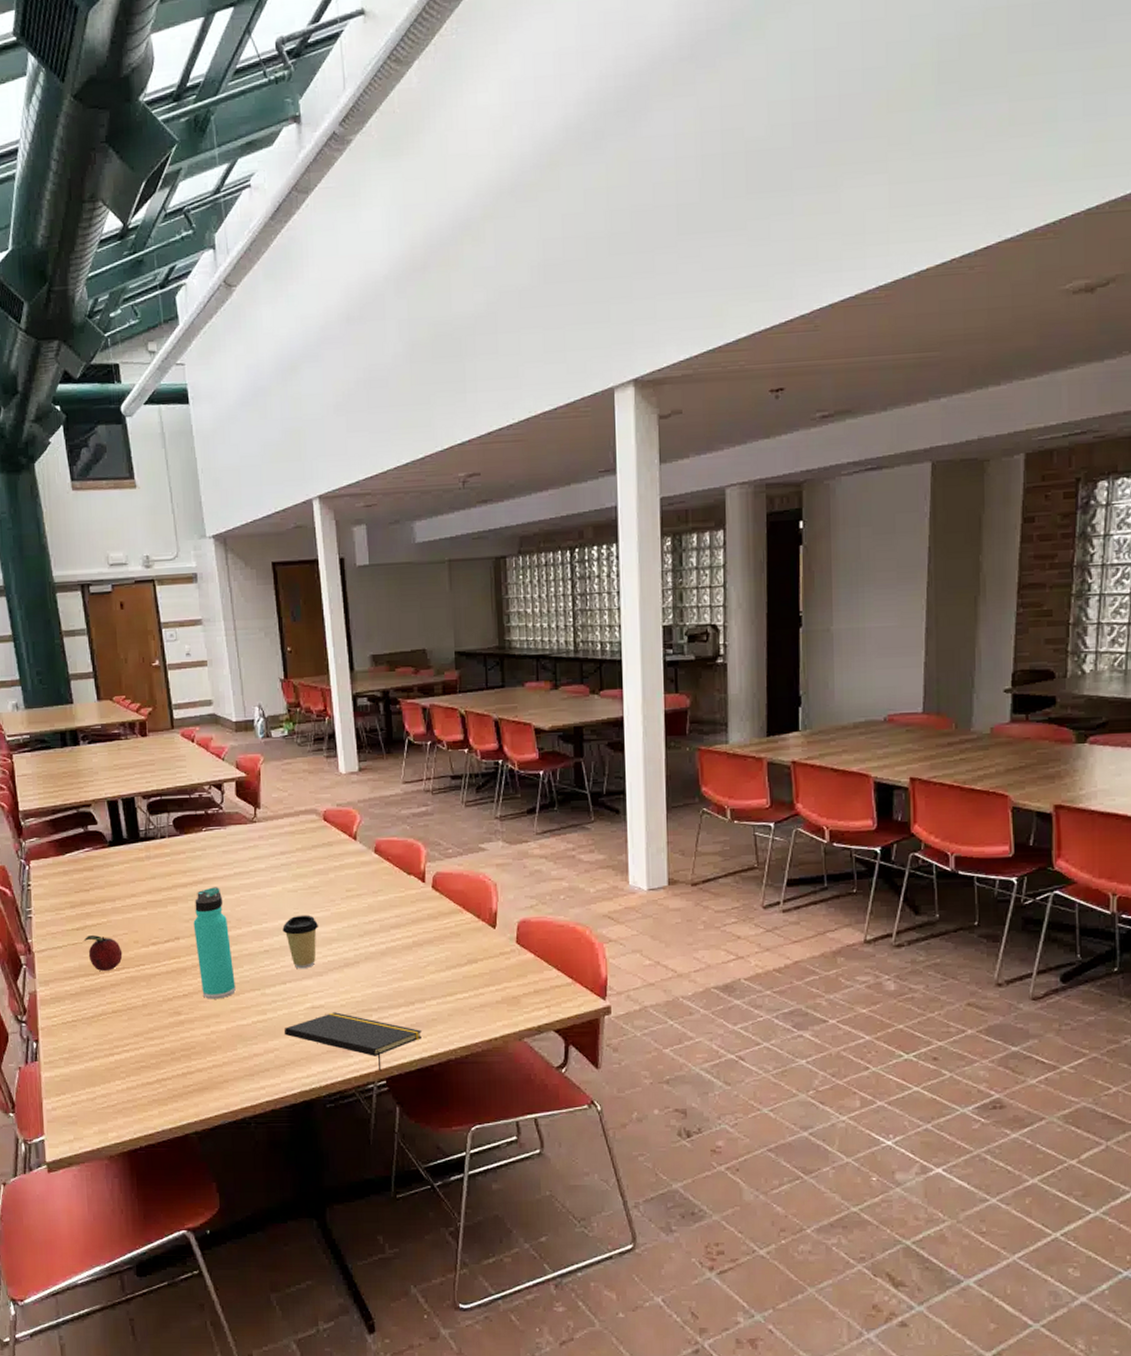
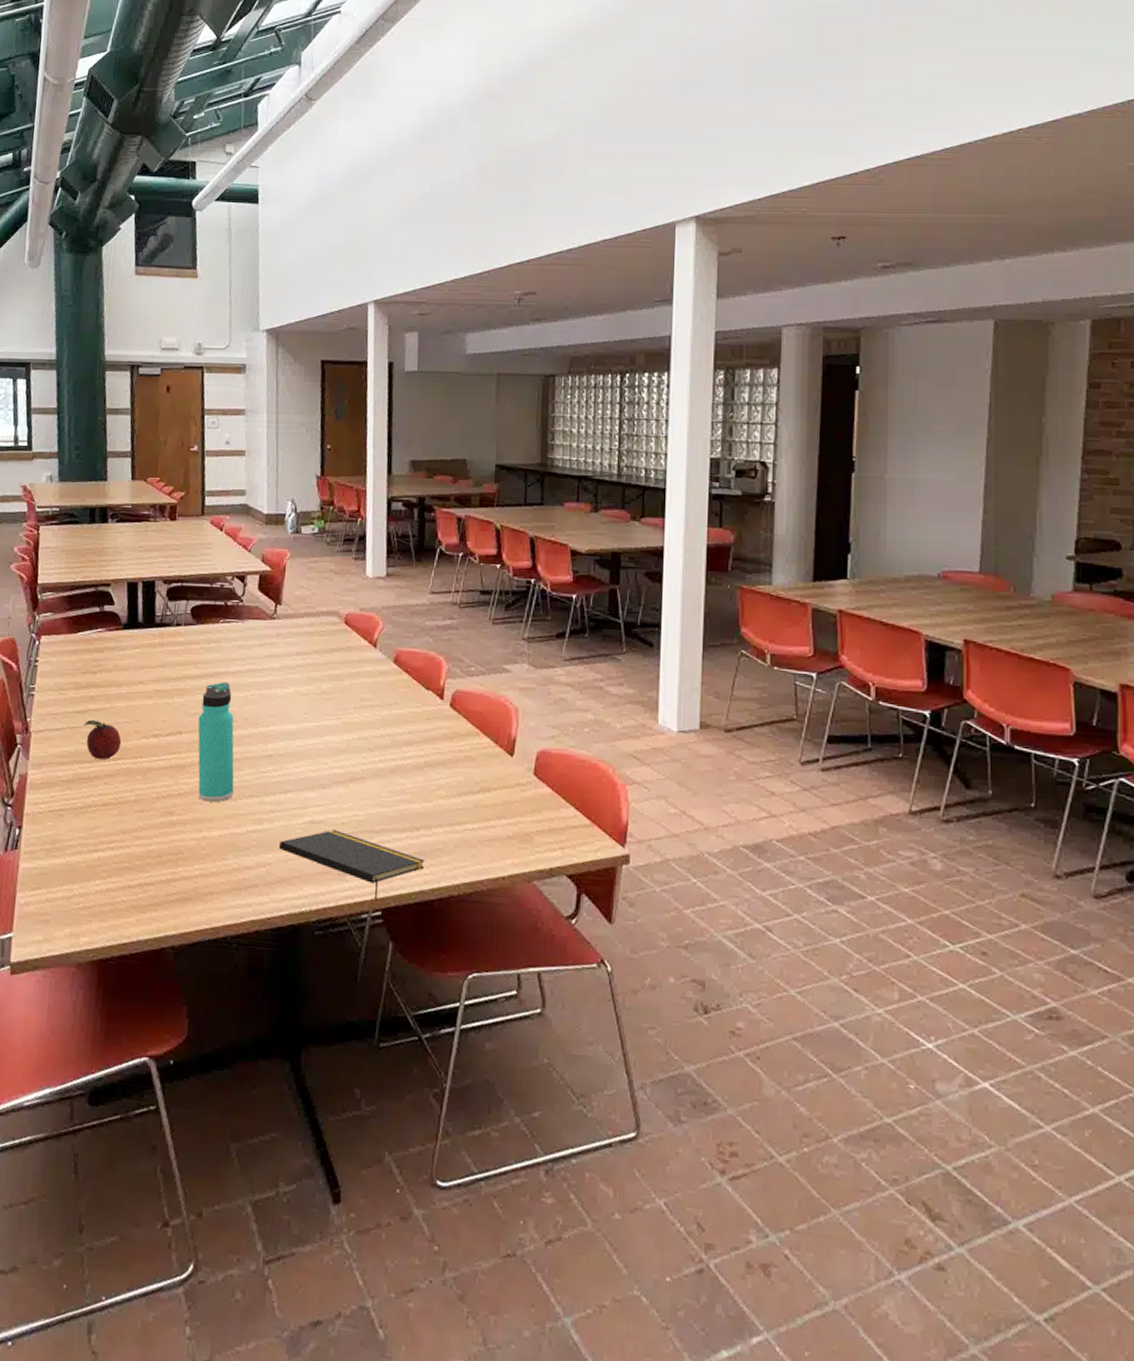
coffee cup: present [282,915,318,969] -> none [289,720,327,780]

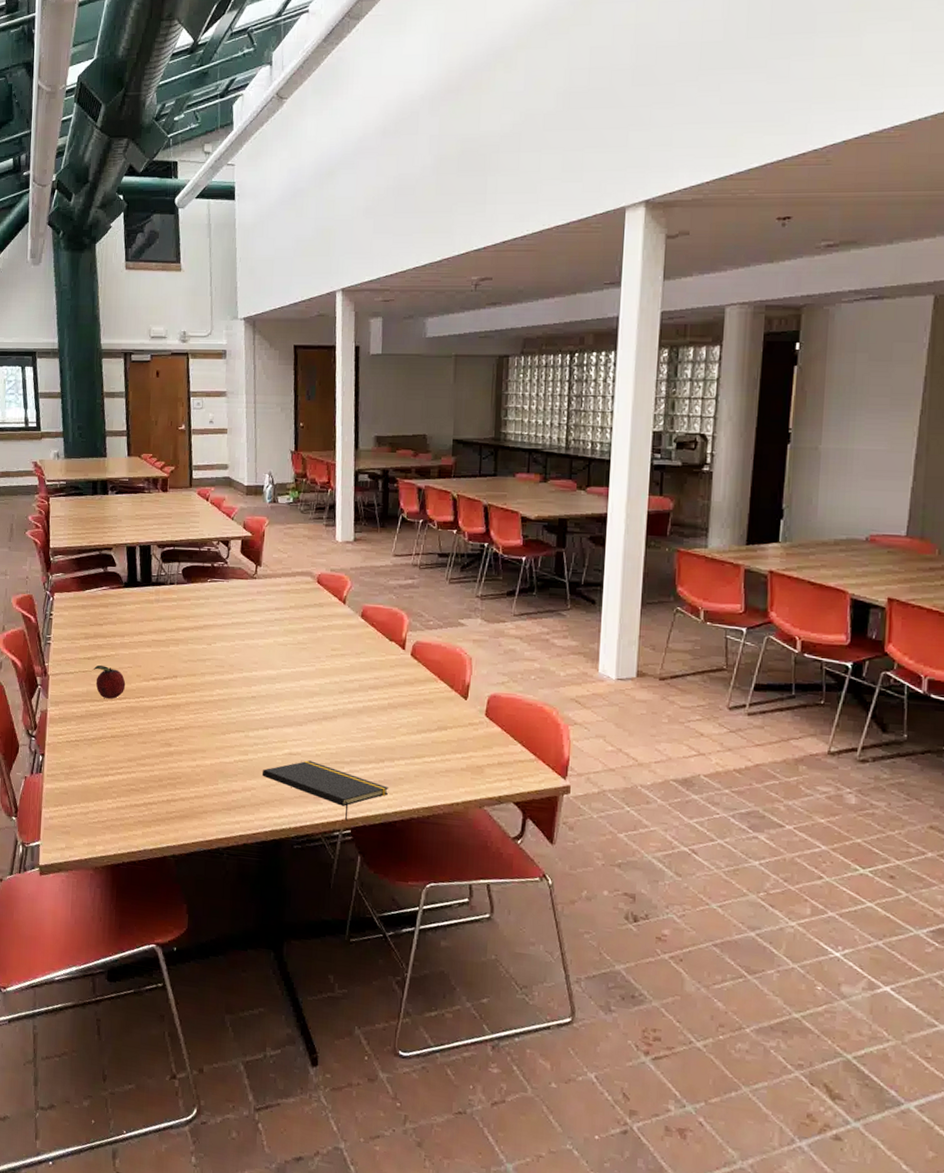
thermos bottle: present [197,682,235,803] -> none [190,633,223,736]

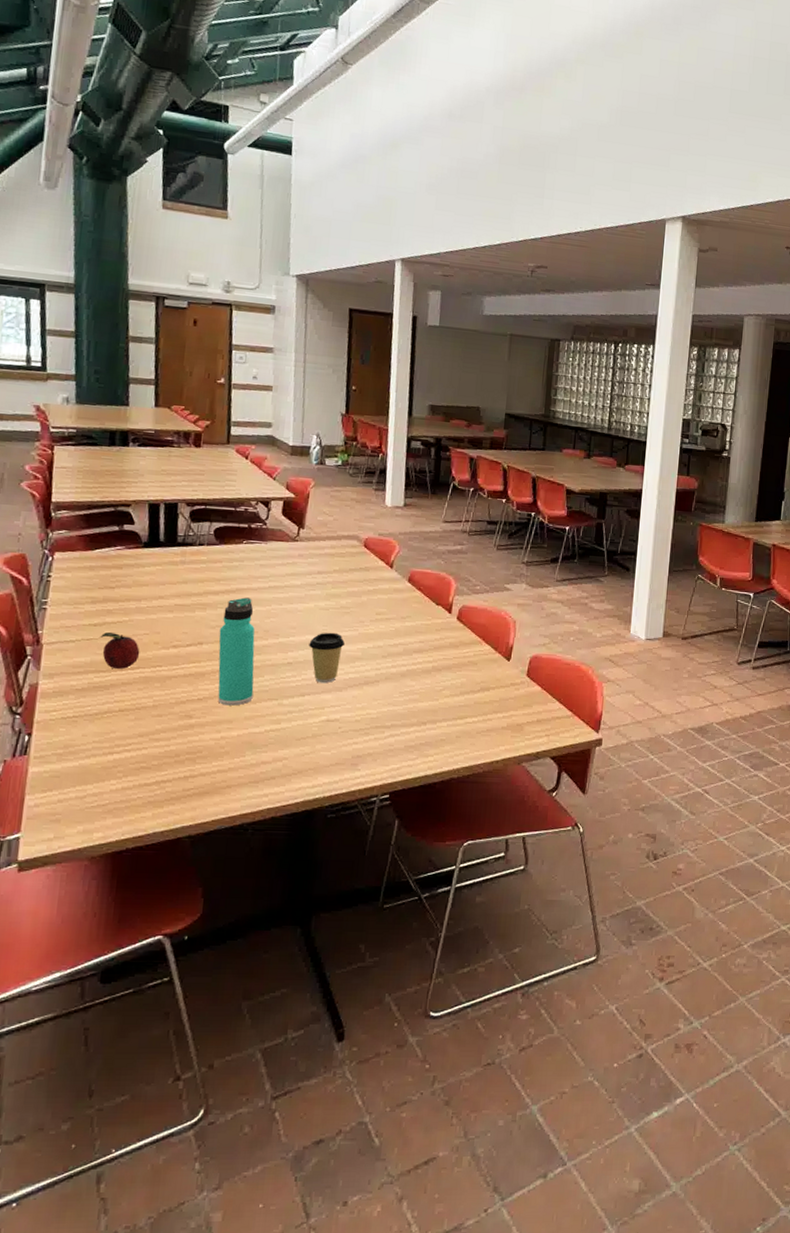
thermos bottle: none [190,633,223,736] -> present [217,597,255,706]
notepad: present [261,760,389,822] -> none [295,726,431,786]
coffee cup: none [270,667,303,718] -> present [309,632,345,684]

